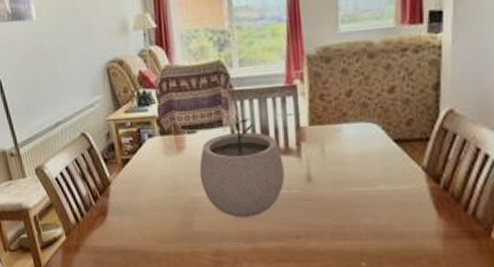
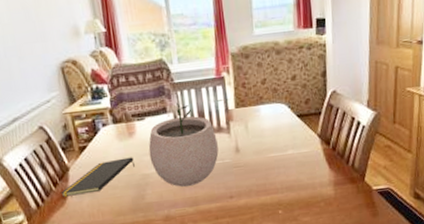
notepad: none [101,176,182,214] -> present [61,157,135,197]

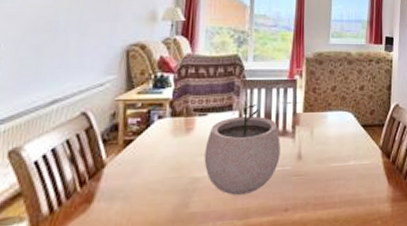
notepad: present [61,157,135,197] -> none [86,156,186,201]

